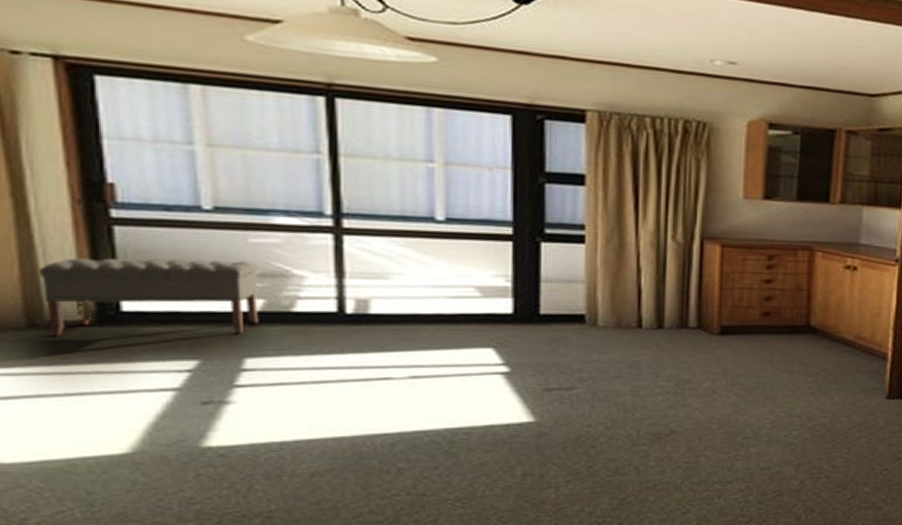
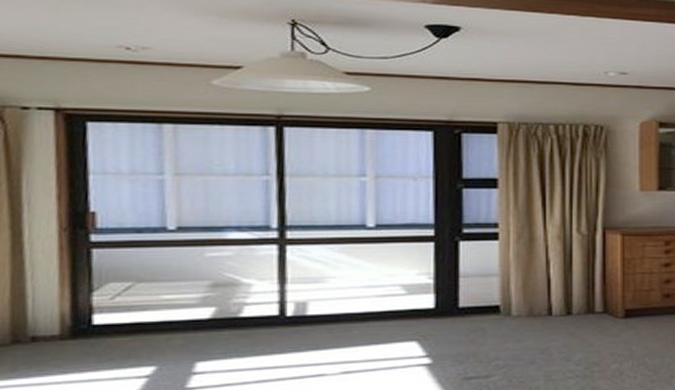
bench: present [39,257,259,337] -> none [26,272,212,351]

